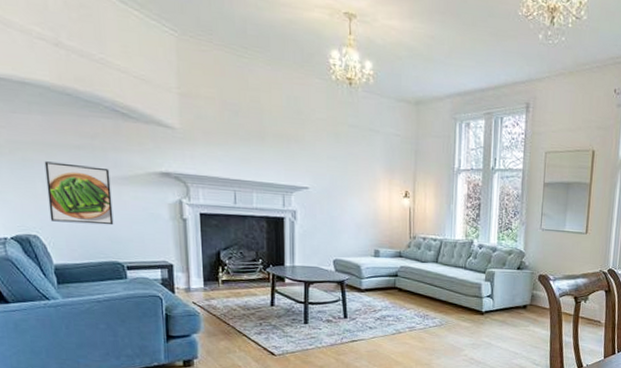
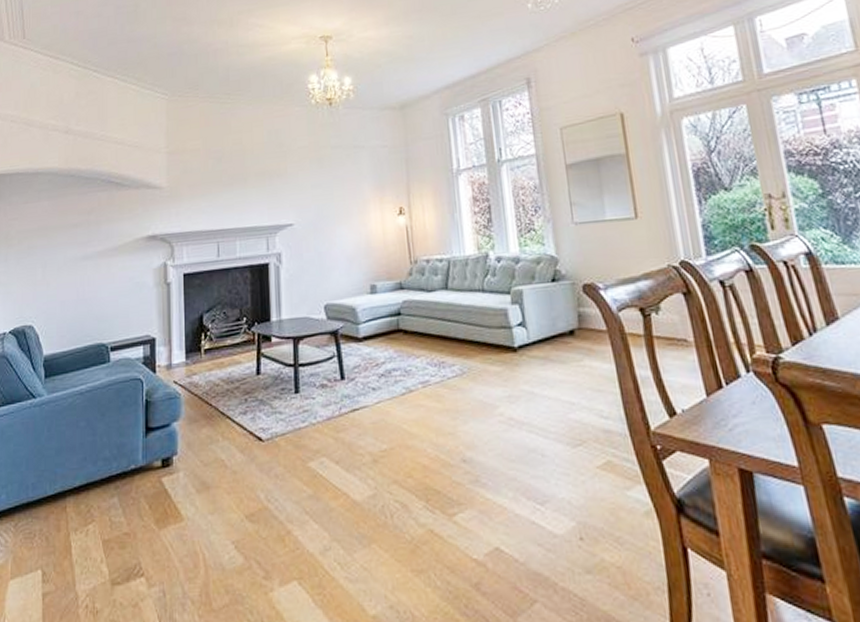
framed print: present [44,161,114,226] -> none [45,242,102,308]

